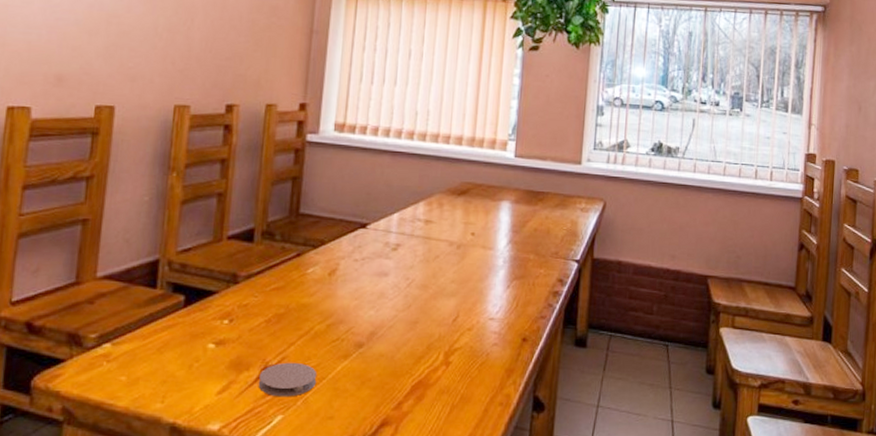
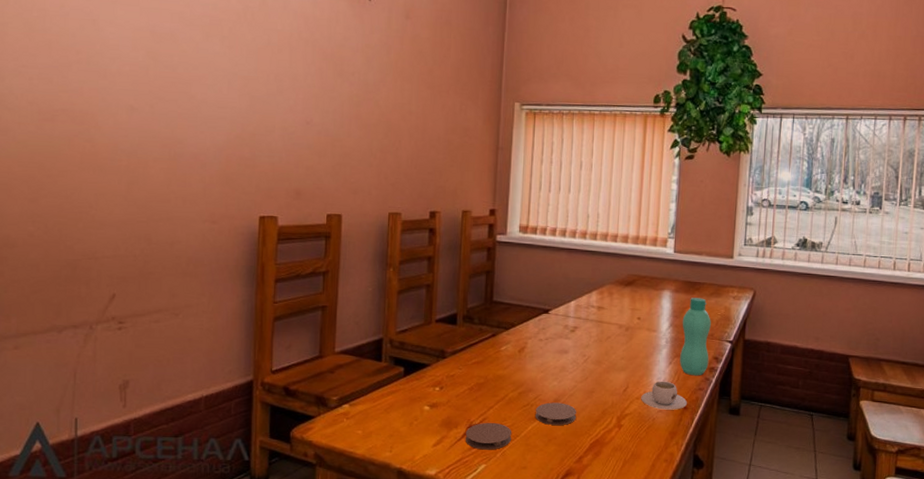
coaster: none [346,336,397,365] -> present [535,402,577,426]
teacup: none [473,308,526,343] -> present [641,381,687,410]
bottle: none [519,209,556,302] -> present [680,298,711,376]

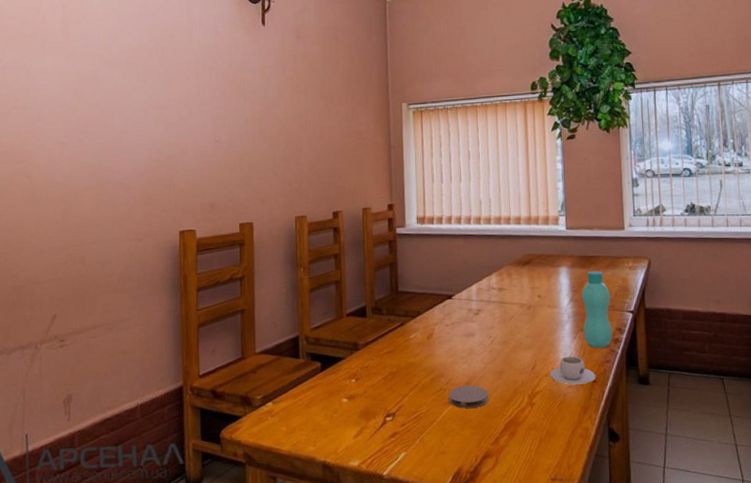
coaster: present [465,422,512,450] -> none [383,409,429,438]

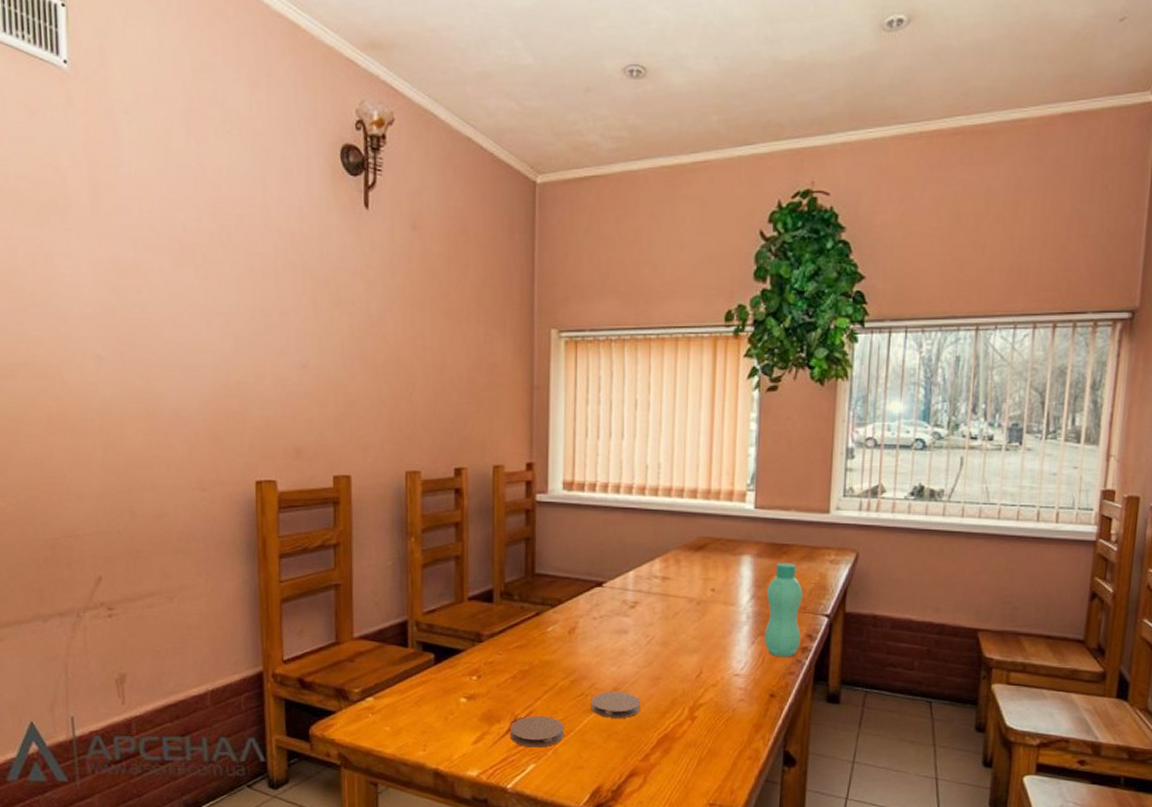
coaster: none [383,409,429,438] -> present [509,715,565,748]
teacup: present [550,356,595,385] -> none [718,664,774,698]

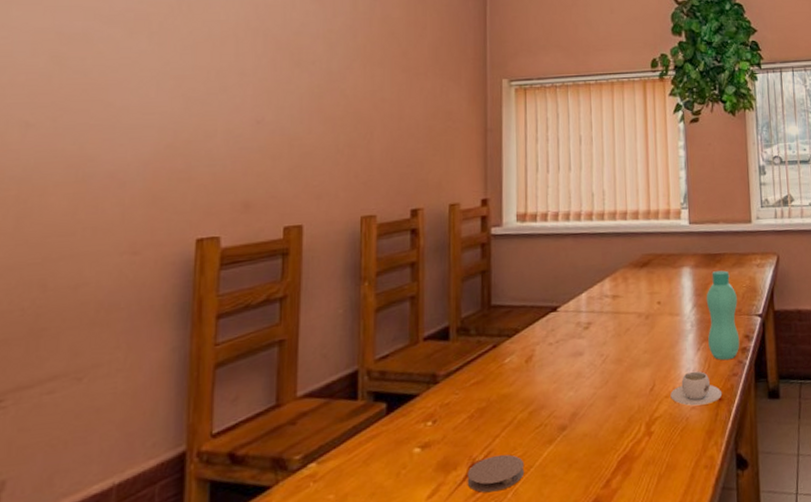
coaster: present [590,691,641,719] -> none [550,416,600,447]
teacup: none [718,664,774,698] -> present [670,371,722,406]

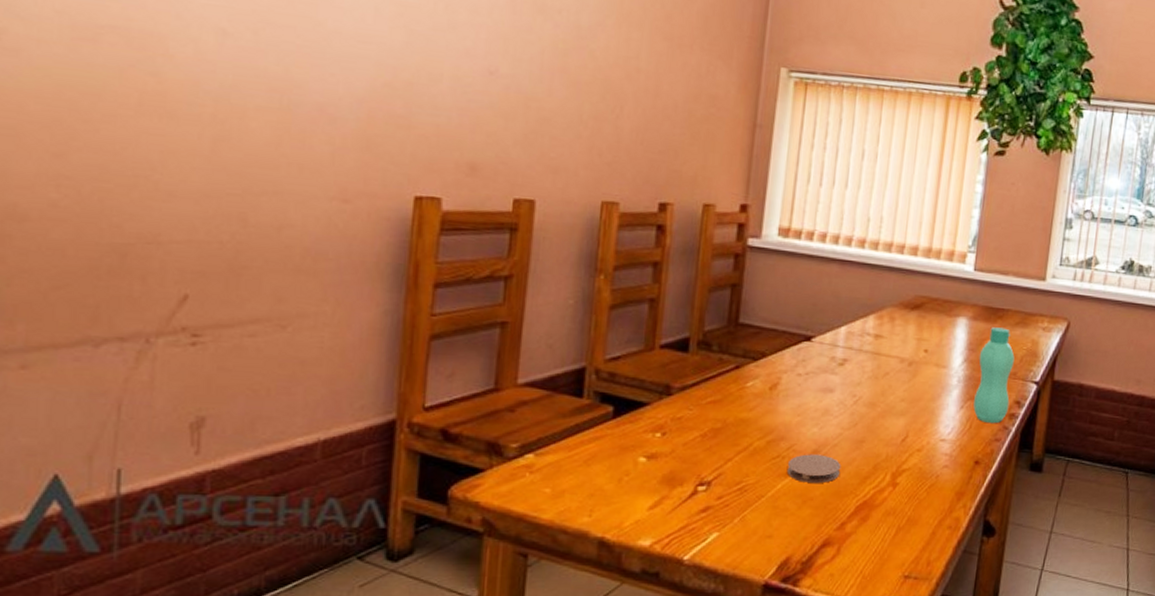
coaster: present [467,454,525,493] -> none [692,478,756,514]
coaster: none [550,416,600,447] -> present [786,454,841,484]
teacup: present [670,371,722,406] -> none [923,429,979,465]

